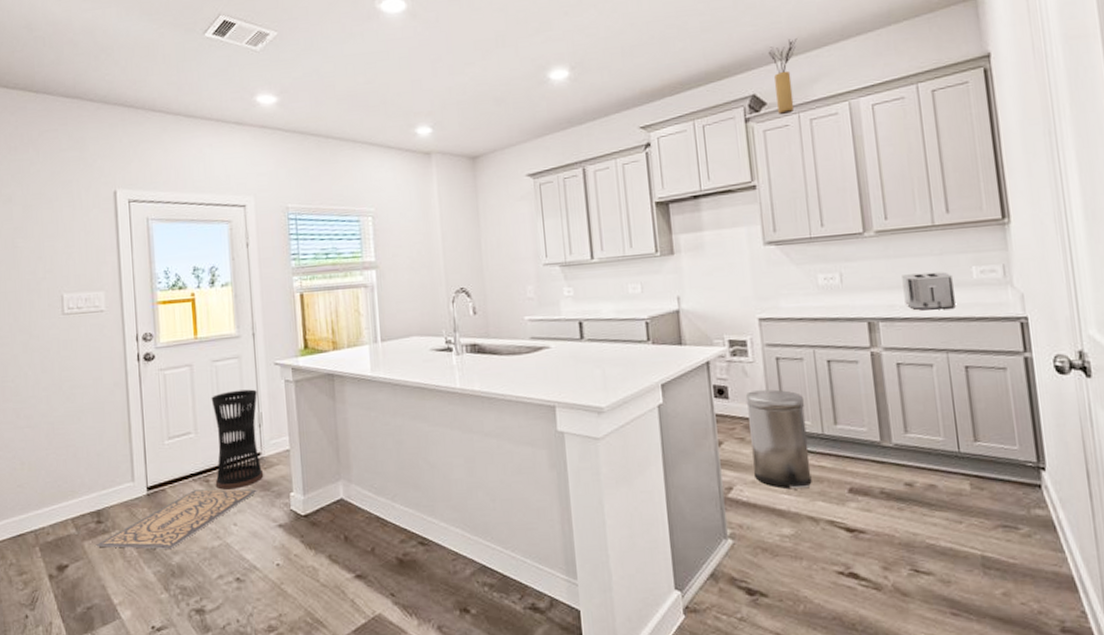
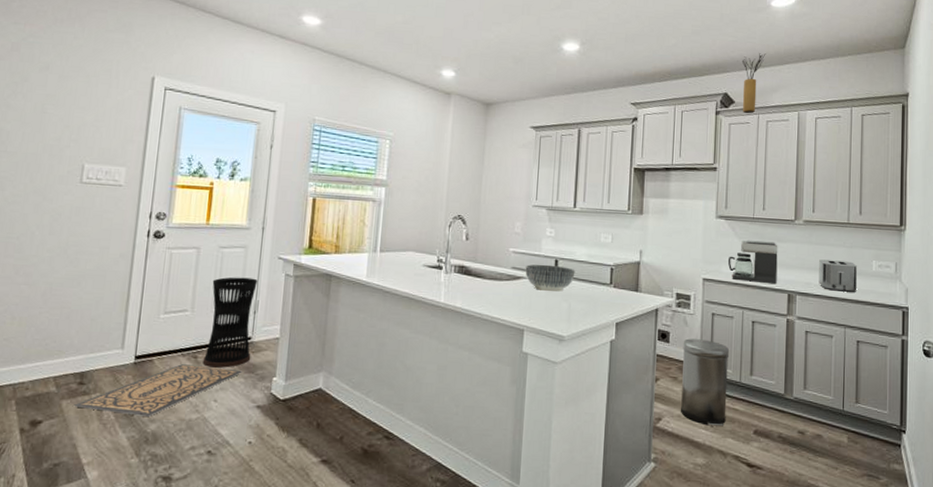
bowl: none [545,328,605,360] -> present [525,264,576,292]
coffee maker: none [786,262,852,316] -> present [727,240,778,285]

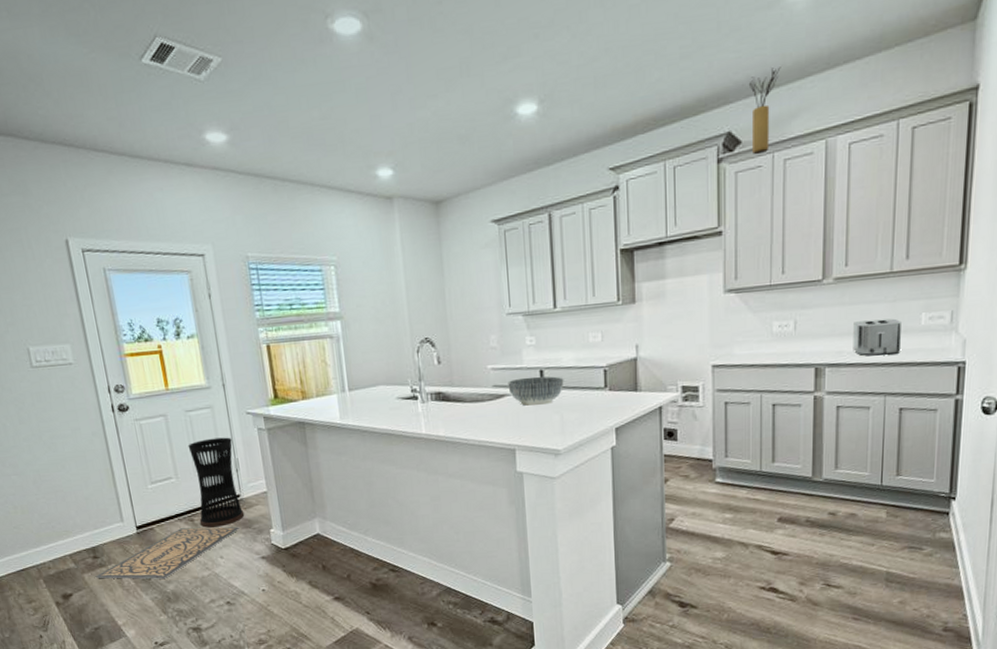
pedal bin: present [681,338,730,427] -> none [693,431,748,520]
coffee maker: present [727,240,778,285] -> none [740,310,802,362]

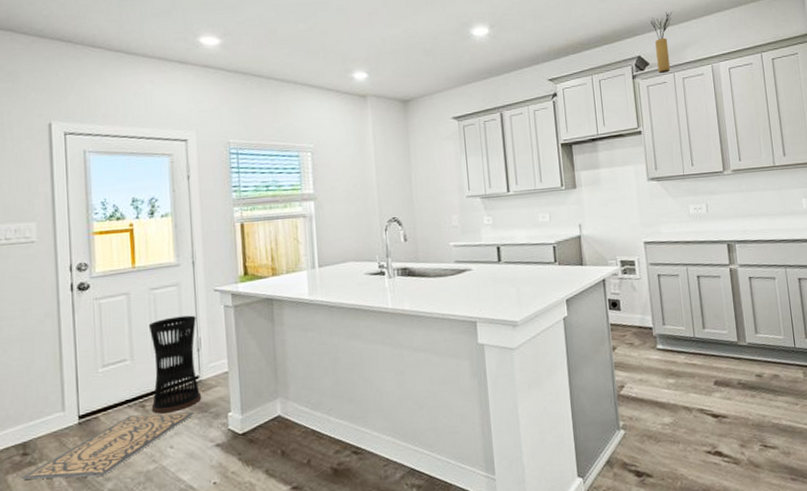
bowl: present [507,376,564,406] -> none [468,252,519,280]
toaster: present [853,318,902,356] -> none [752,203,792,234]

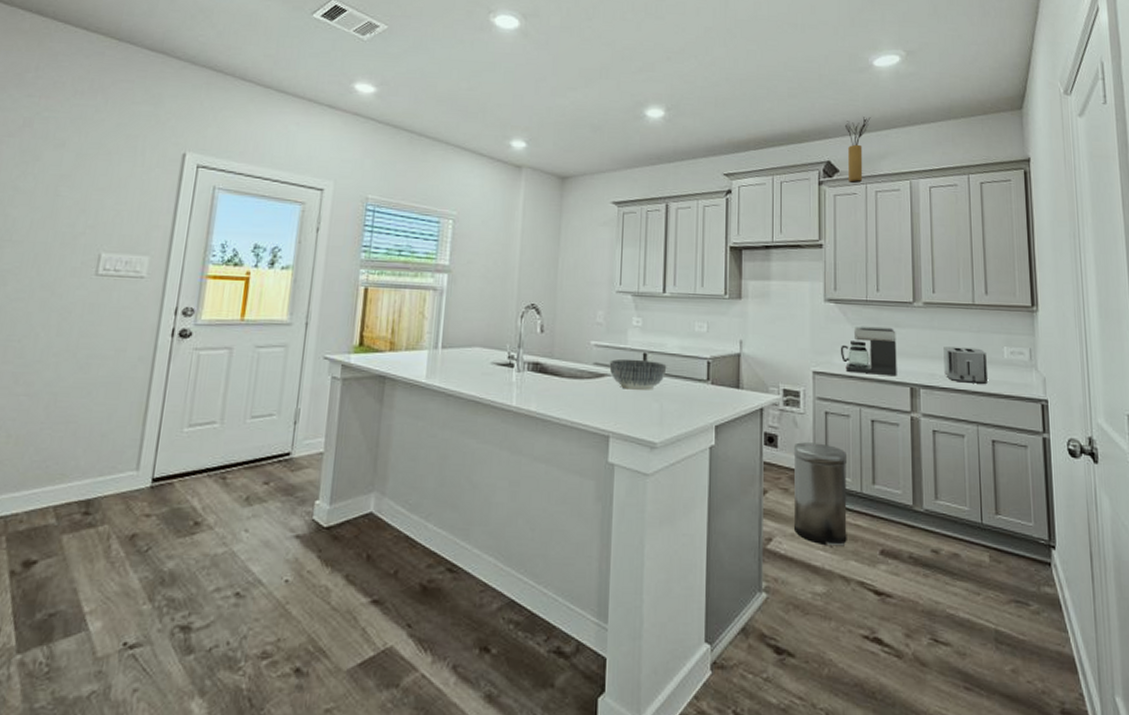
doormat: present [19,411,196,480] -> none [74,487,280,552]
umbrella stand: present [148,315,202,414] -> none [232,381,299,490]
bowl: none [468,252,519,280] -> present [609,359,667,391]
pedal bin: none [634,301,686,385] -> present [793,442,848,547]
coffee maker: none [665,195,715,239] -> present [840,326,897,377]
toaster: none [752,203,792,234] -> present [943,347,989,384]

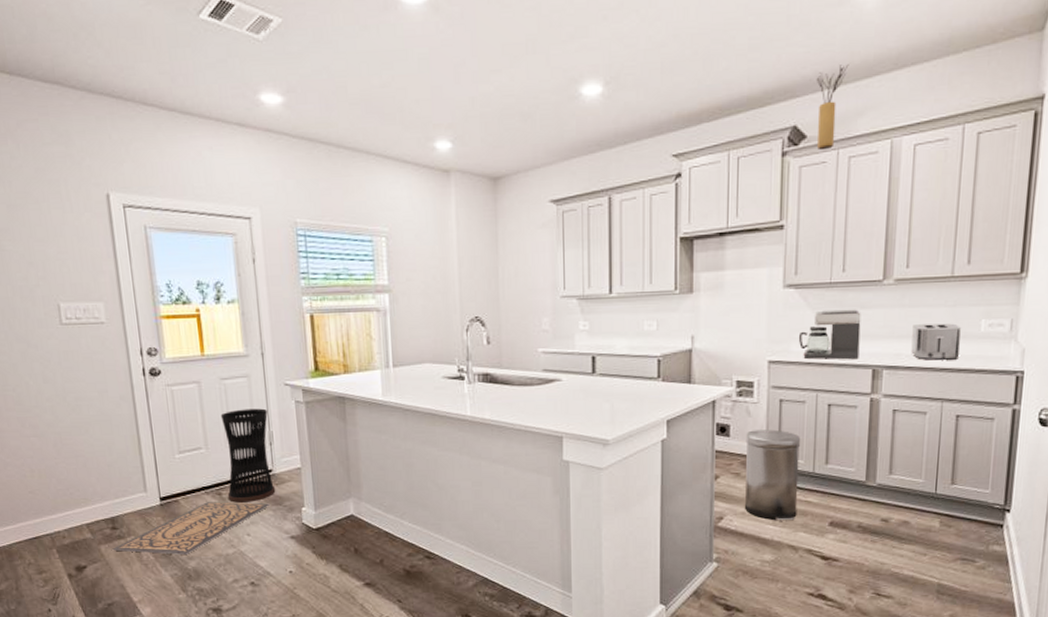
doormat: none [74,487,280,552] -> present [111,501,271,555]
umbrella stand: none [232,381,299,490] -> present [220,408,276,503]
bowl: present [609,359,667,391] -> none [558,362,616,393]

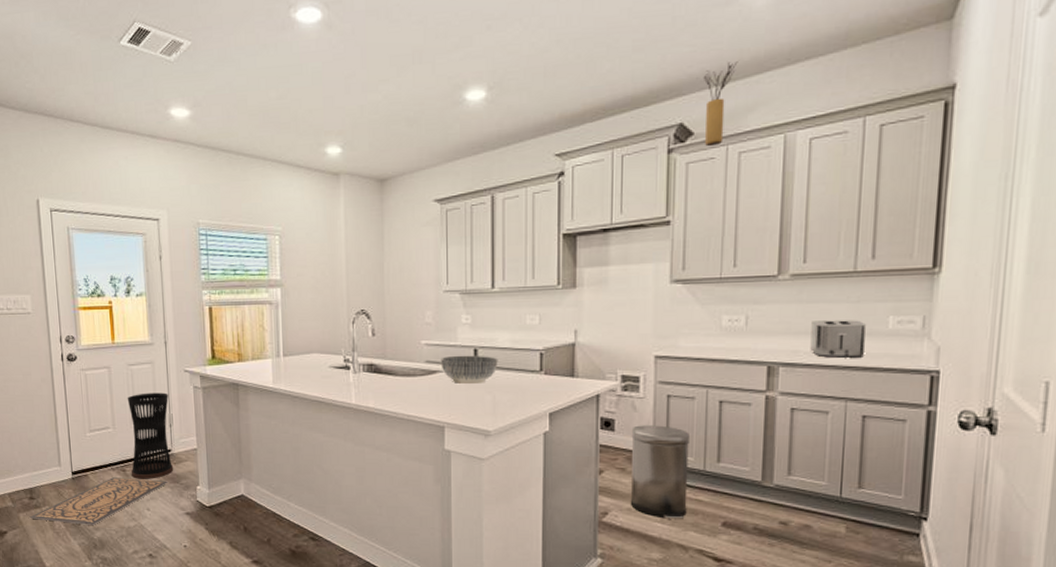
bowl: none [558,362,616,393] -> present [440,355,498,385]
coffee maker: present [798,309,861,360] -> none [686,304,754,356]

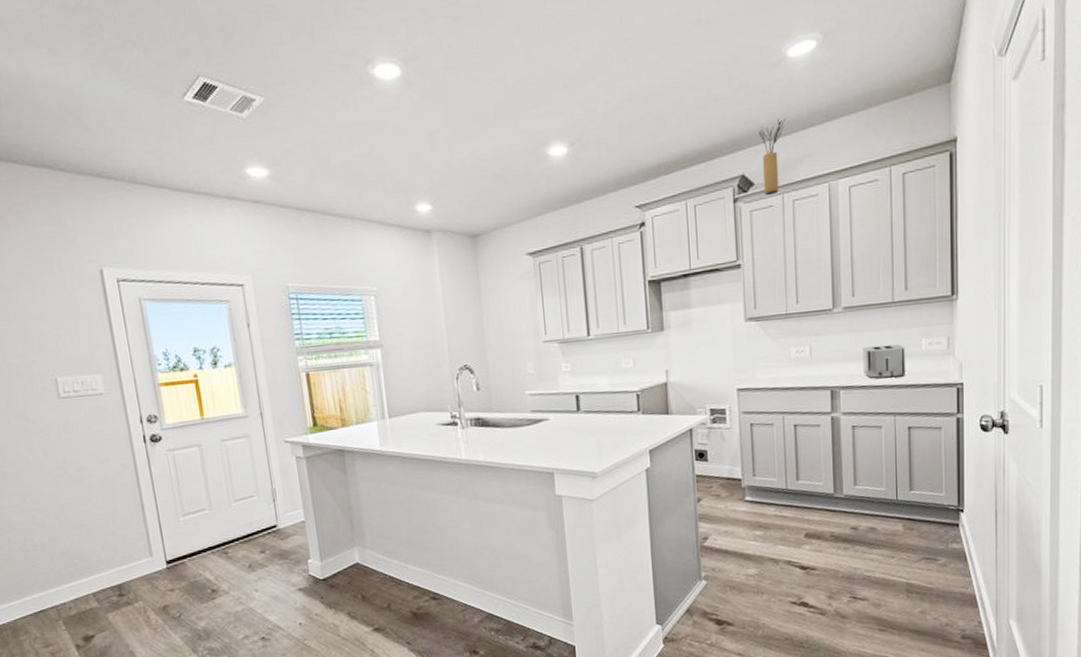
doormat: present [28,477,169,525] -> none [119,558,277,618]
umbrella stand: present [127,392,174,479] -> none [223,466,281,560]
bowl: present [440,355,498,385] -> none [545,401,599,430]
pedal bin: present [631,425,691,519] -> none [722,452,775,537]

